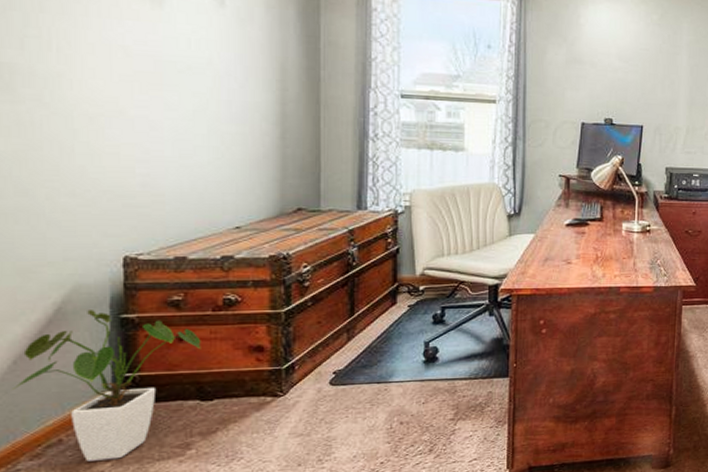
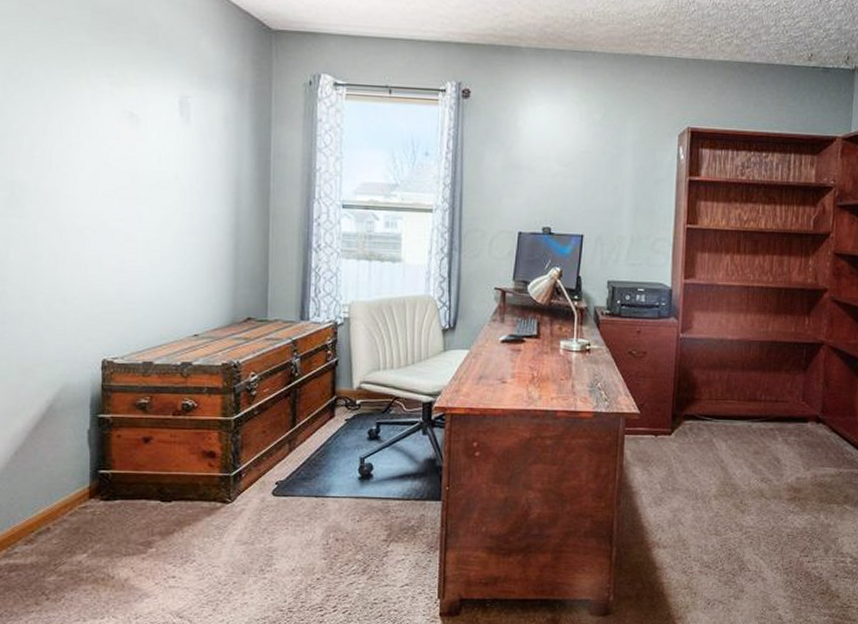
house plant: present [13,310,201,462] -> none [14,408,163,551]

